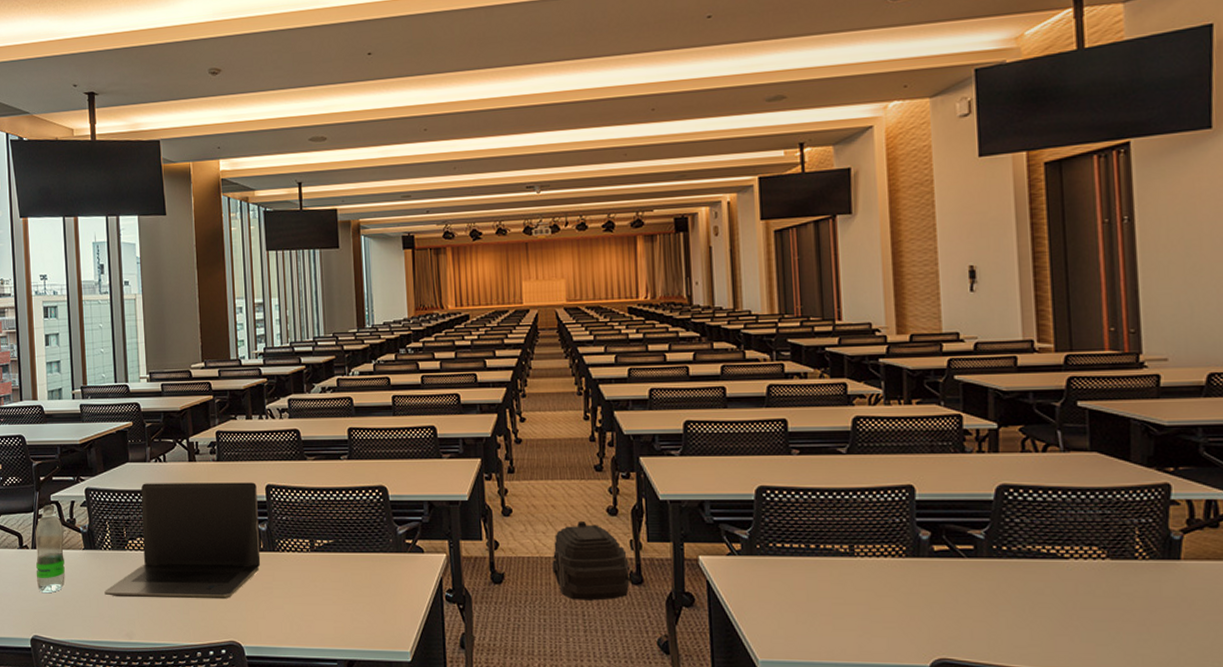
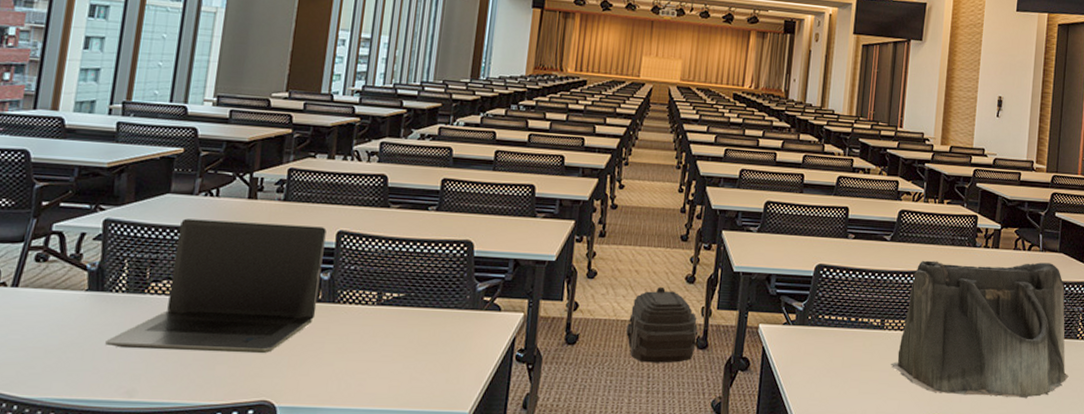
bottle: present [35,504,65,594] -> none [10,234,64,342]
saddlebag: none [870,465,1130,635] -> present [891,260,1069,399]

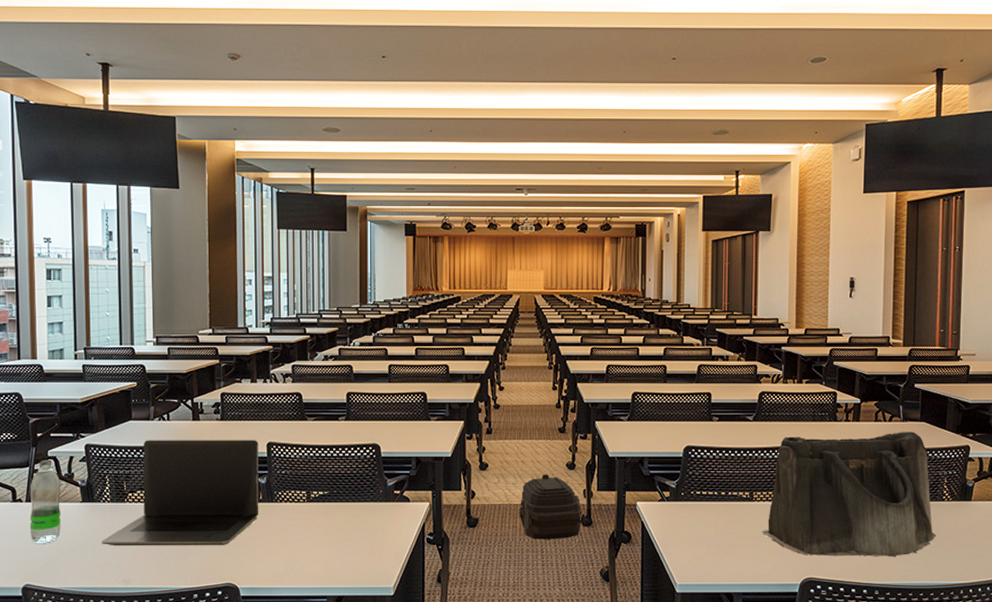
bottle: none [10,234,64,342] -> present [29,459,61,544]

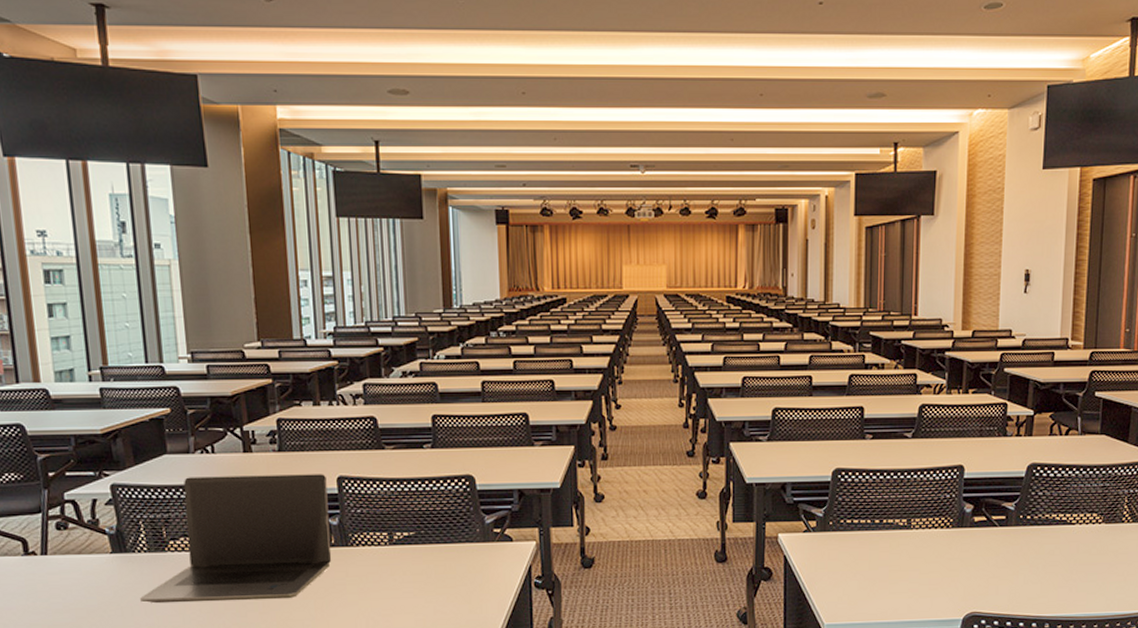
bottle: present [29,459,61,544] -> none [44,503,88,604]
backpack: present [519,475,583,540] -> none [642,505,716,580]
saddlebag: present [762,432,936,557] -> none [921,446,1114,588]

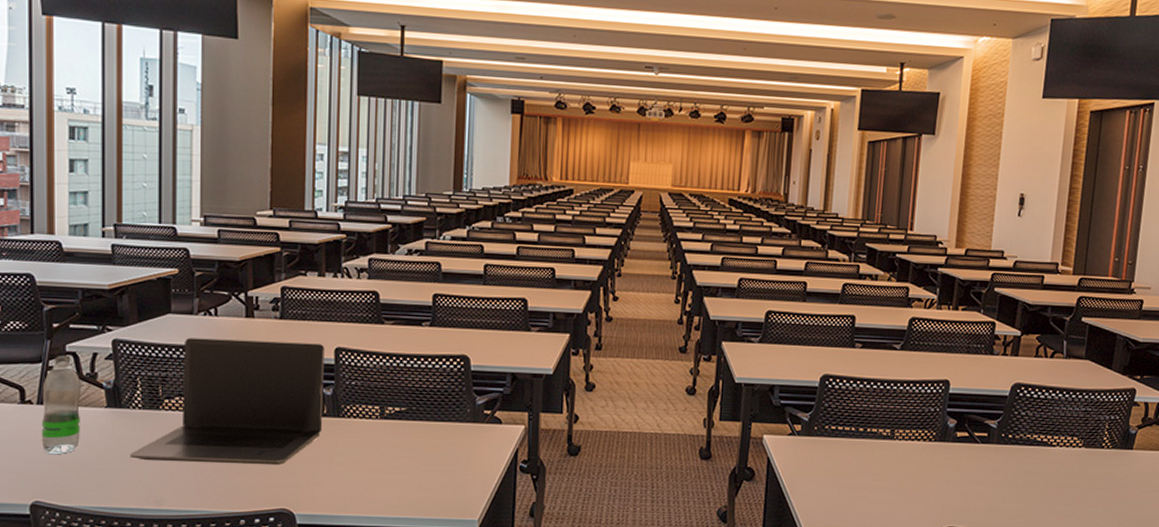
bottle: none [44,503,88,604] -> present [41,355,81,455]

